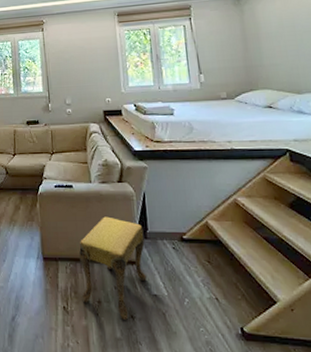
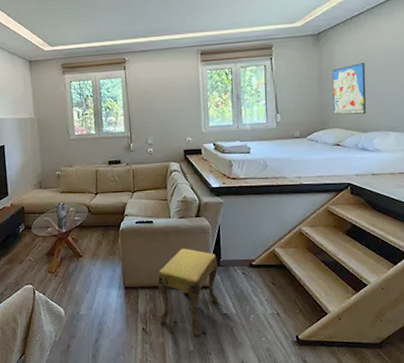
wall art: none [256,22,298,76] -> present [332,63,366,115]

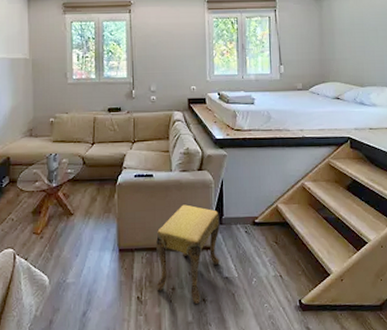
wall art: present [332,63,366,115] -> none [332,20,363,70]

